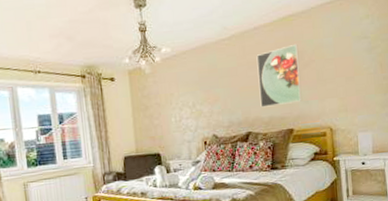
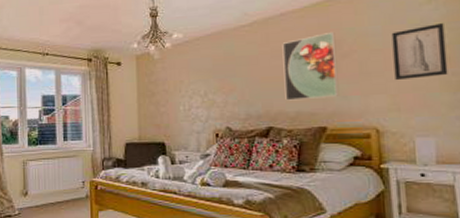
wall art: none [340,35,381,86] -> present [391,23,448,81]

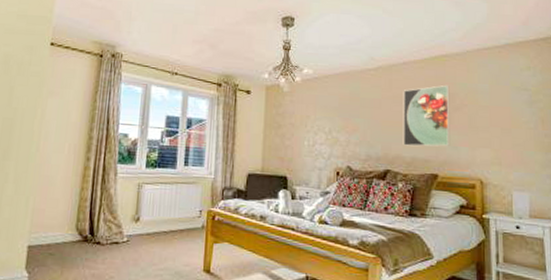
wall art: present [391,23,448,81] -> none [497,88,542,137]

